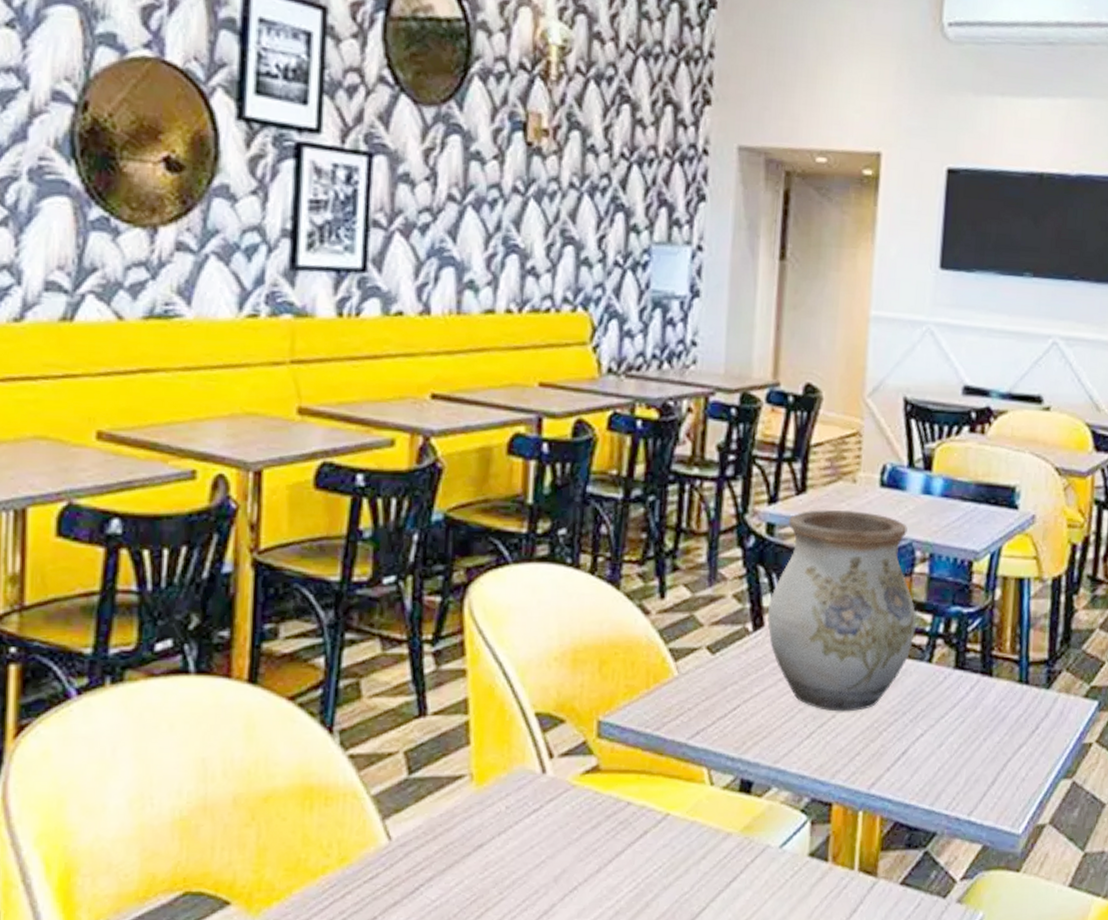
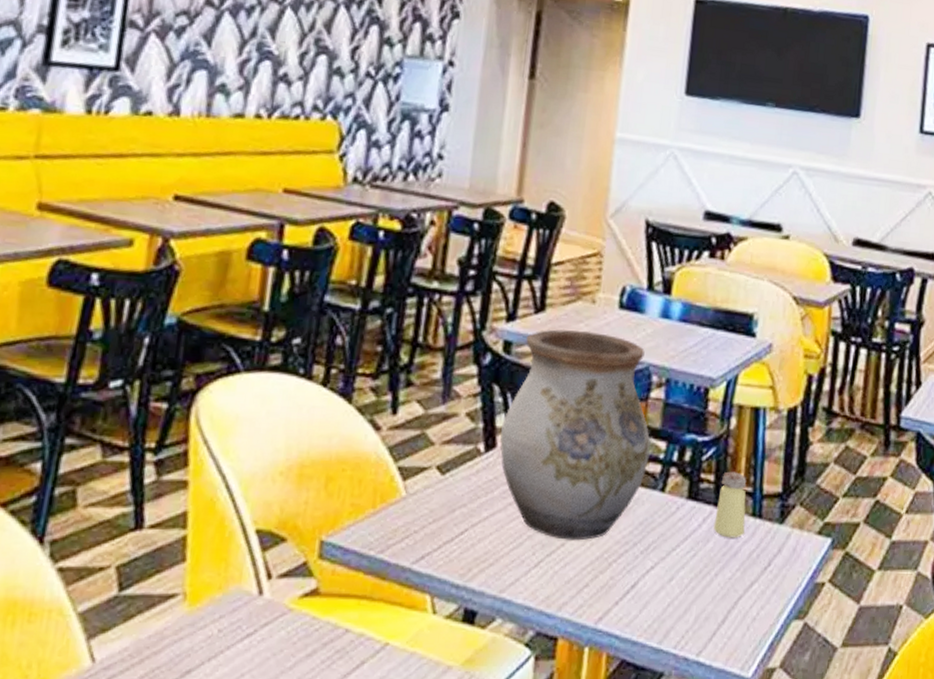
saltshaker: none [981,641,1013,704] -> present [713,471,747,539]

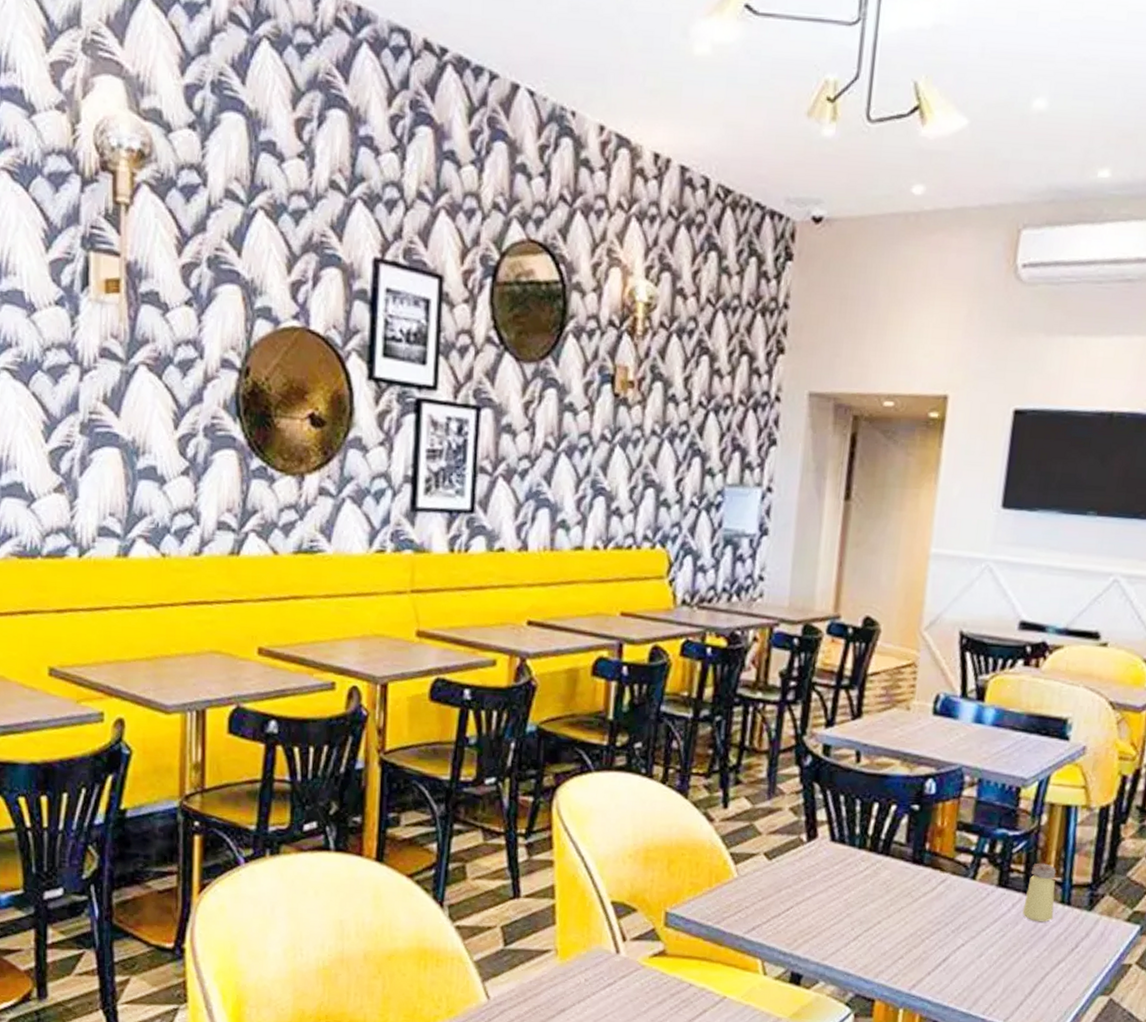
vase: present [500,329,651,541] -> none [821,734,963,920]

